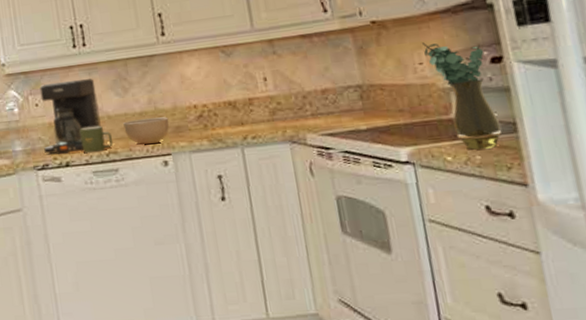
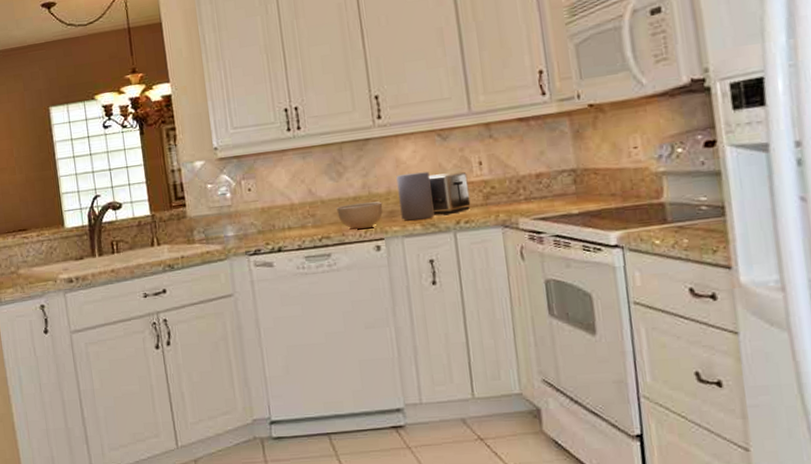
coffee maker: present [39,78,105,154] -> none [252,162,318,239]
mug: present [79,126,113,154] -> none [292,210,326,239]
canister: none [181,87,221,137] -> present [396,171,435,221]
toaster: none [213,87,257,131] -> present [428,171,471,216]
vase: present [421,42,502,150] -> none [637,126,710,234]

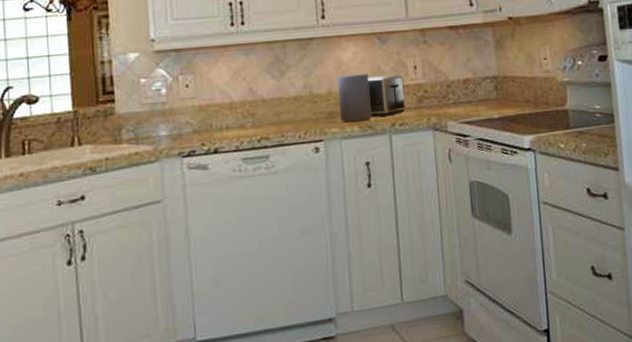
bowl: present [335,201,383,231] -> none [276,102,323,131]

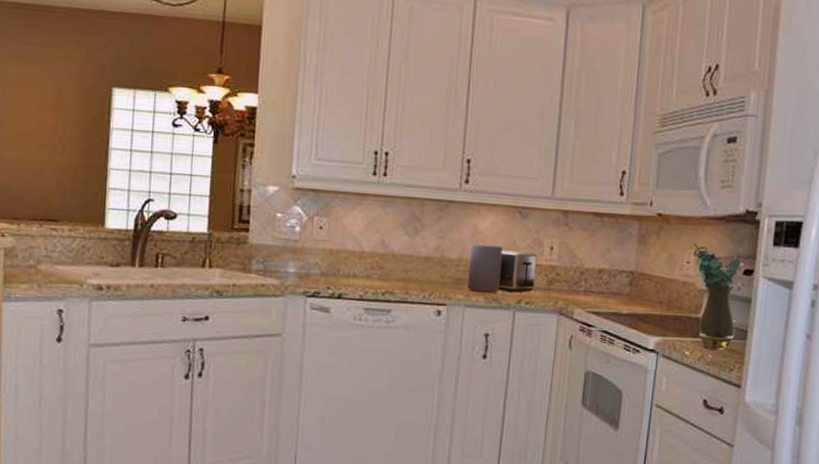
vase: none [547,40,603,138] -> present [694,243,741,350]

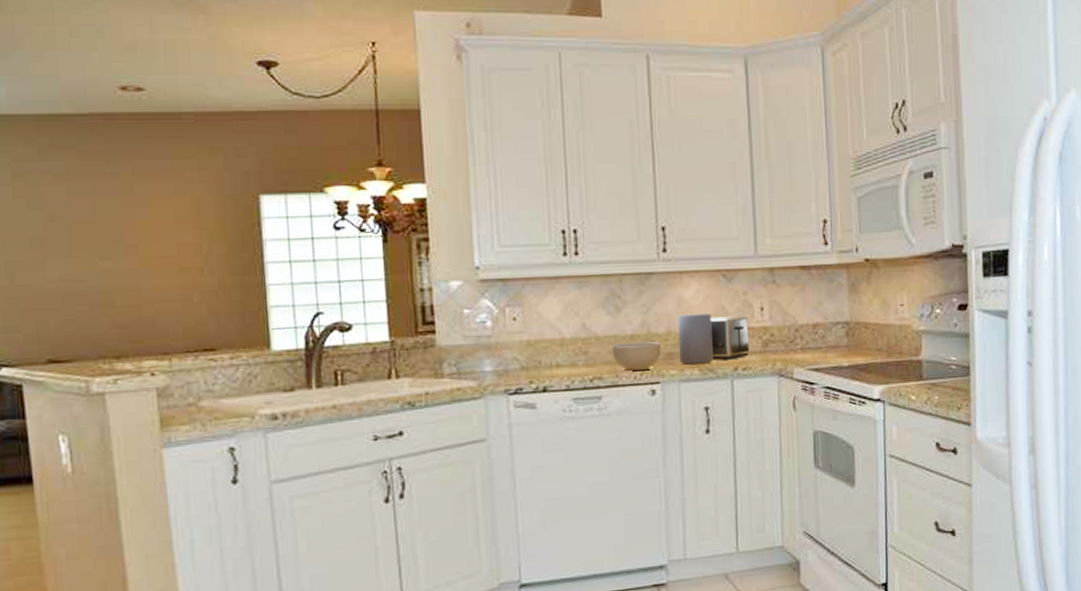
bowl: none [405,263,452,292] -> present [611,342,662,372]
vase: present [694,243,741,350] -> none [905,285,958,391]

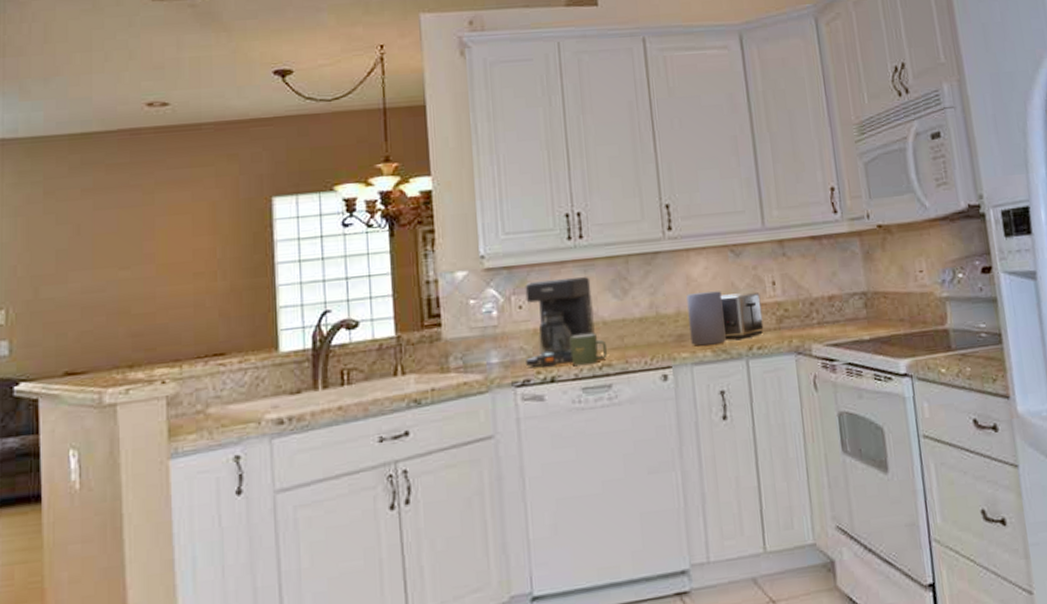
coffee maker: none [519,292,589,377] -> present [525,276,598,367]
mug: none [562,347,599,378] -> present [569,333,608,367]
bowl: present [611,342,662,372] -> none [619,323,672,357]

